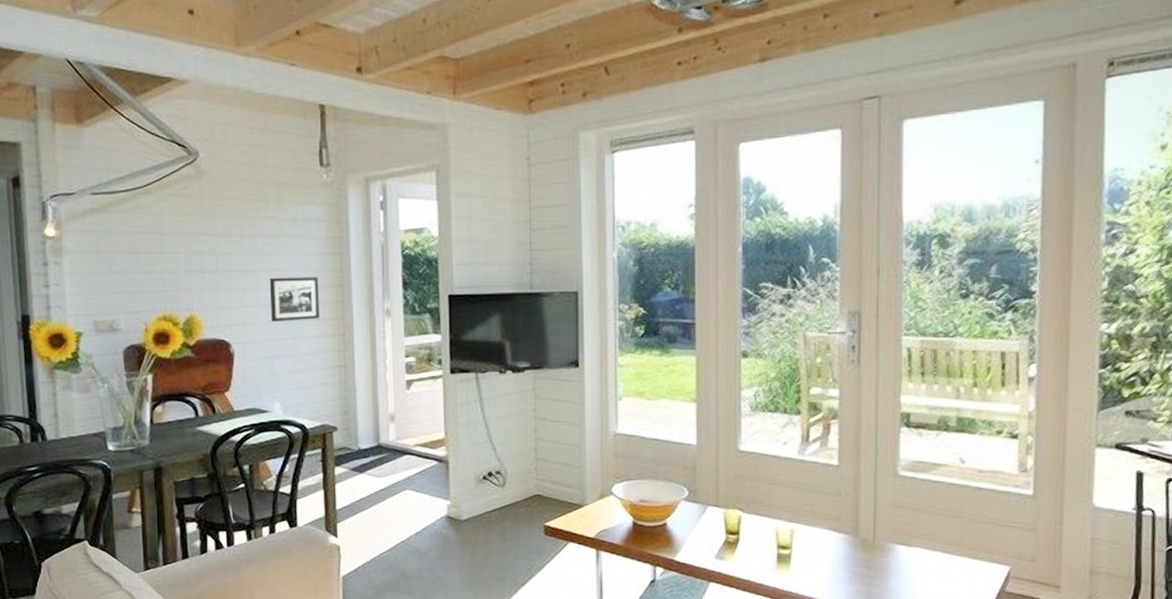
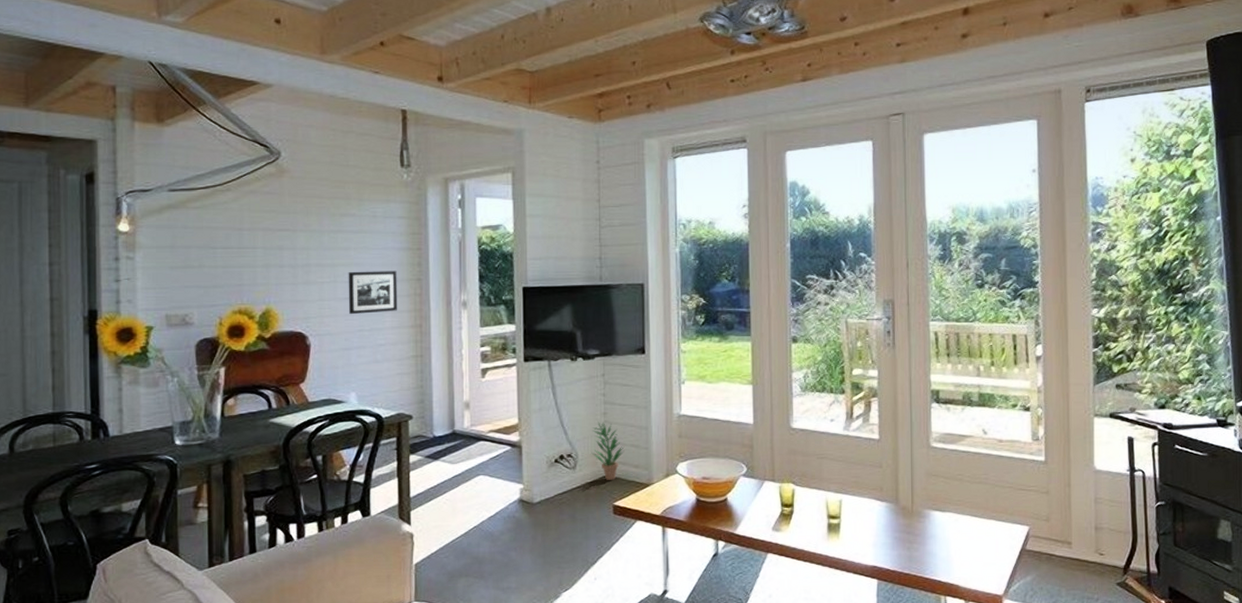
potted plant: none [521,438,556,500] -> present [591,422,625,480]

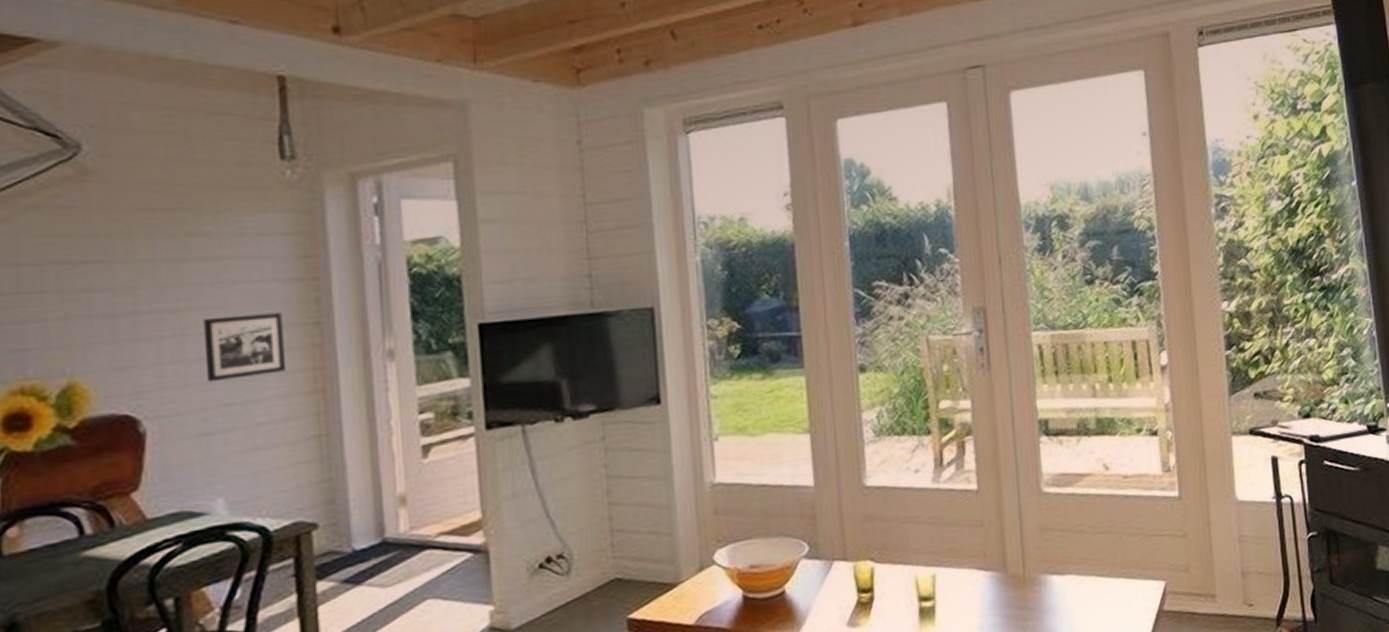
potted plant: present [591,422,625,480] -> none [591,503,639,585]

